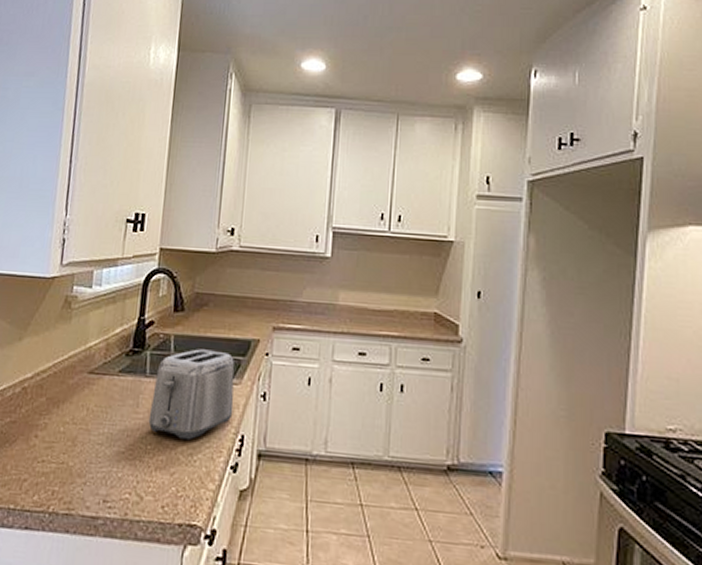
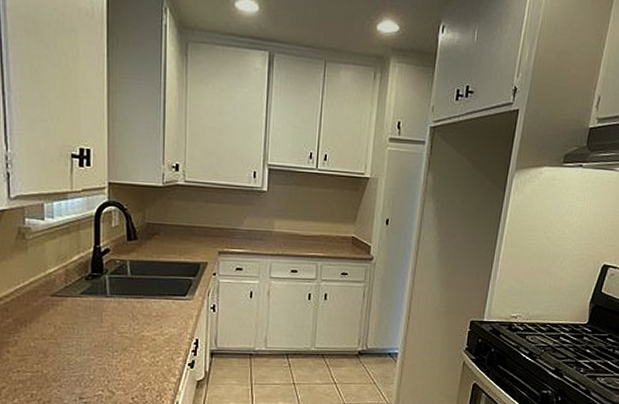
toaster: present [148,349,235,441] -> none [113,272,188,346]

